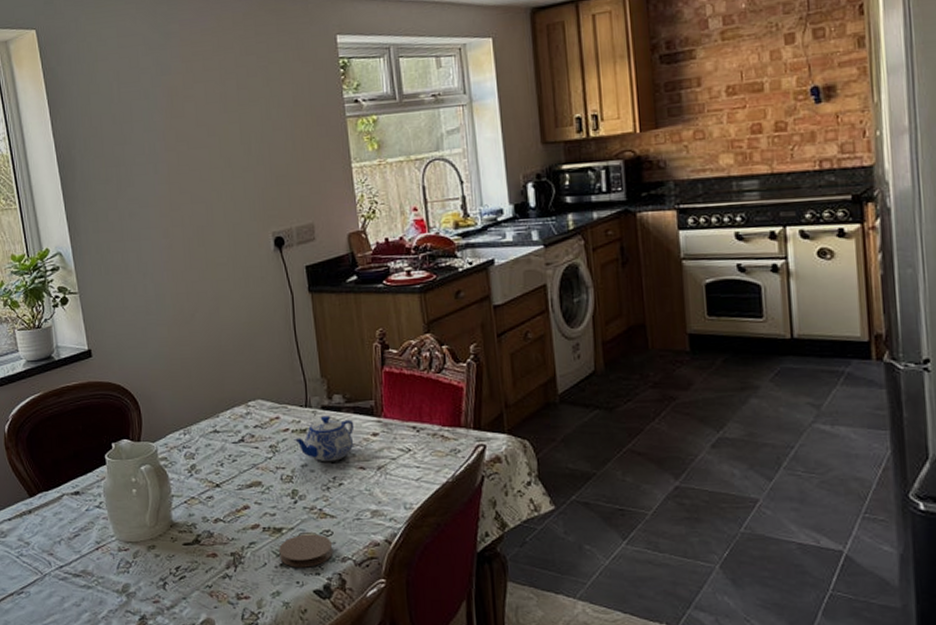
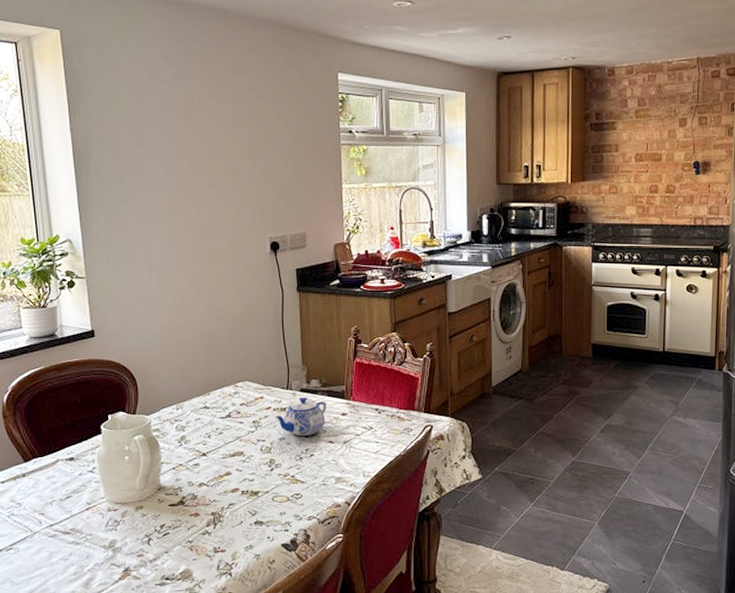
coaster: present [279,534,334,568] -> none [254,497,301,525]

